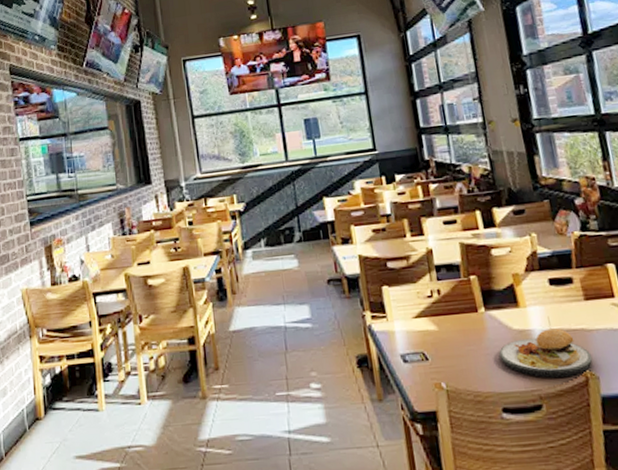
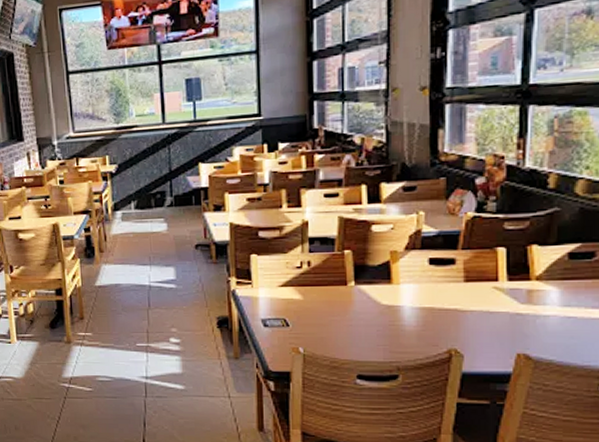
plate: present [499,316,593,378] -> none [363,294,461,352]

